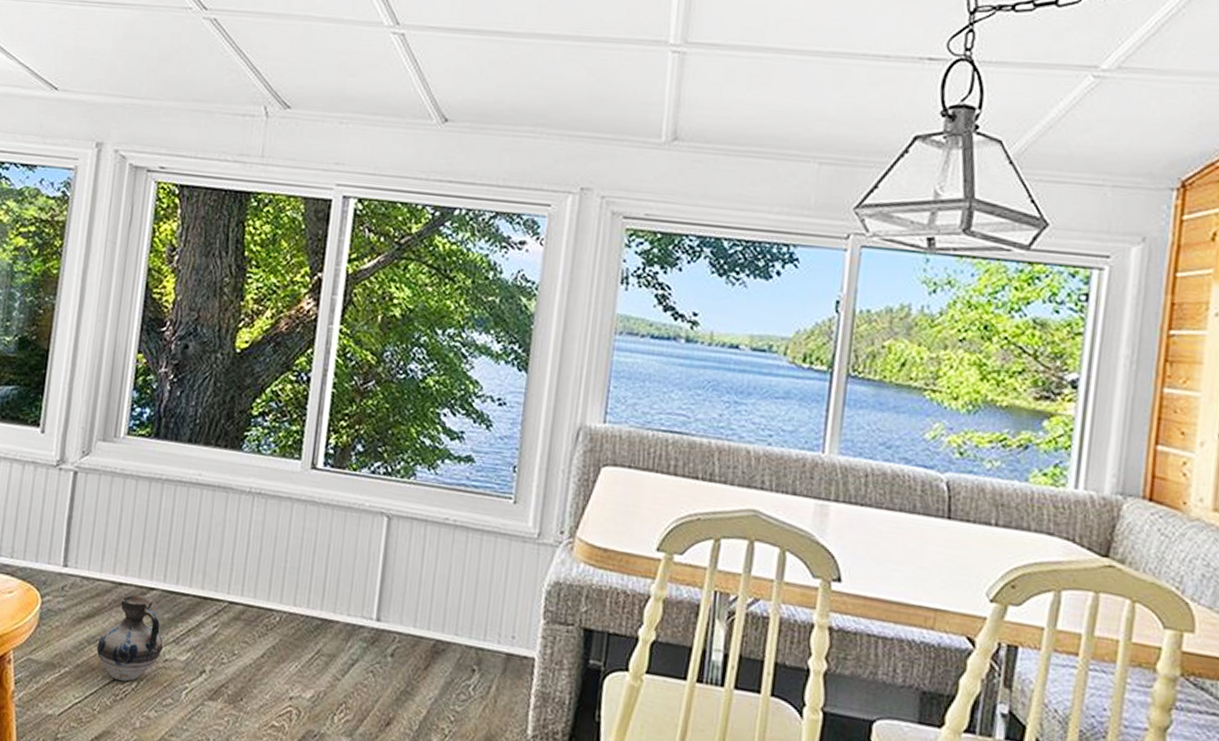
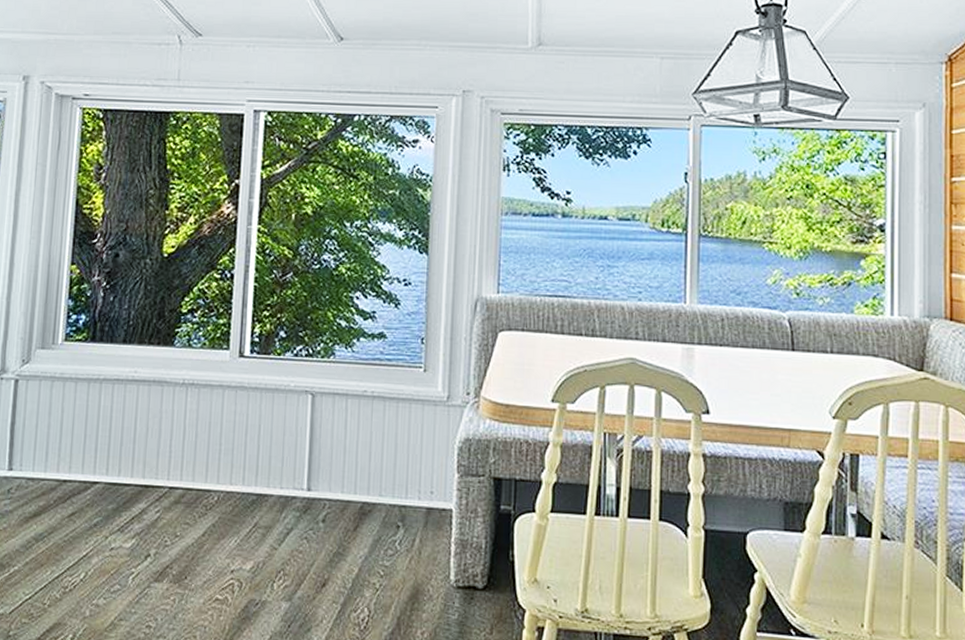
ceramic jug: present [96,594,163,682] -> none [44,489,109,573]

